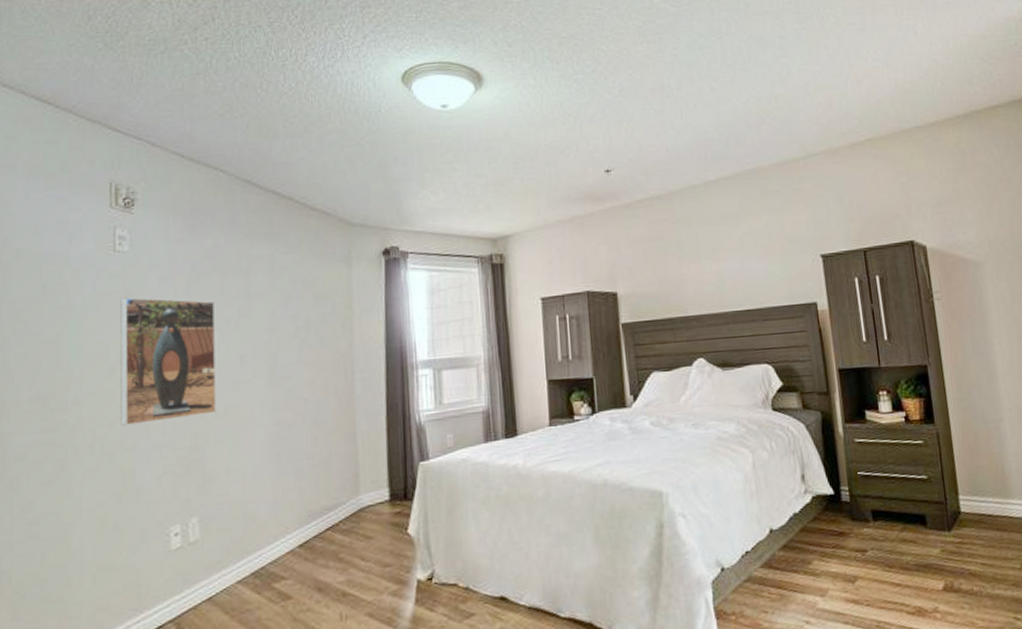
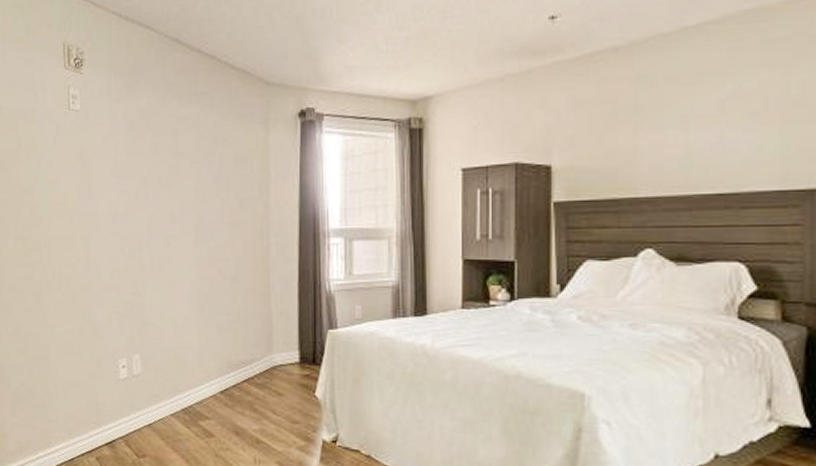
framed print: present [120,297,216,427] -> none [75,153,152,269]

